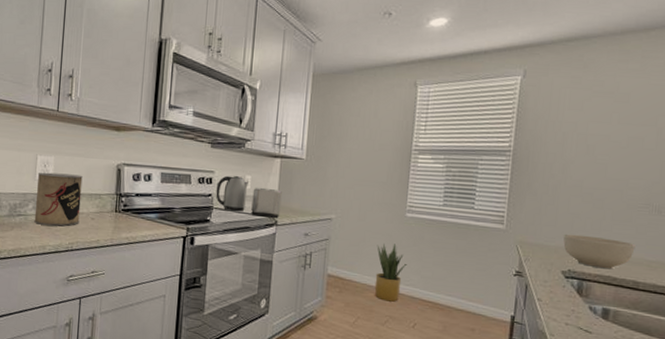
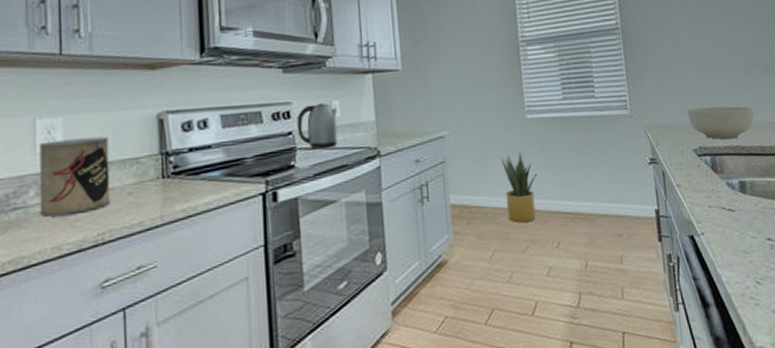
toaster: present [251,187,282,218] -> none [344,112,382,150]

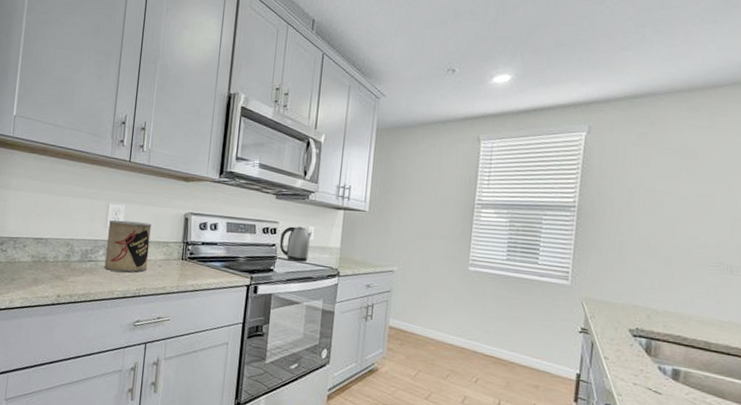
planter: present [500,152,537,223] -> none [436,297,469,356]
bowl: present [686,106,754,140] -> none [630,291,707,329]

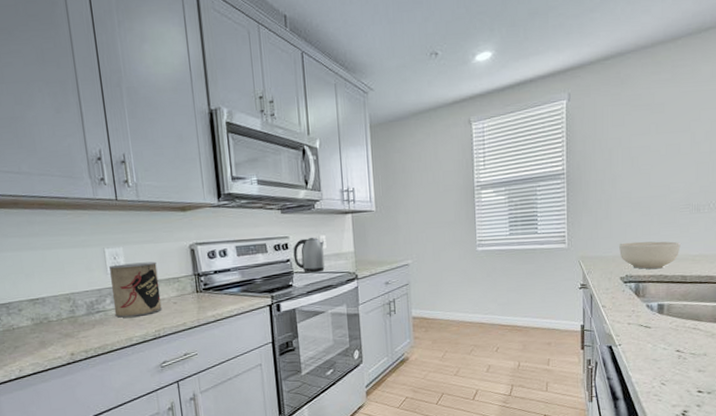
bowl: none [630,291,707,329] -> present [618,241,681,269]

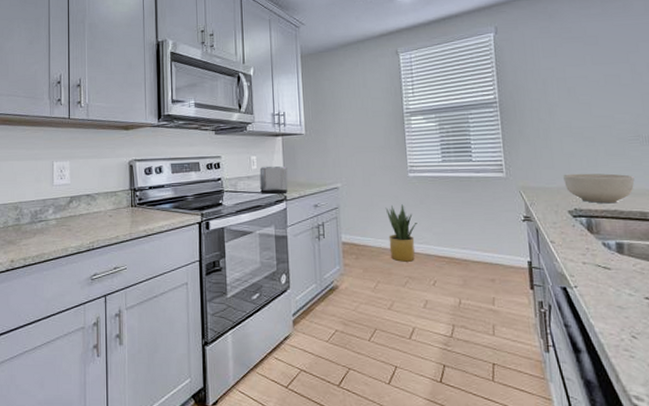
tin can: present [108,261,162,318] -> none [55,175,98,228]
kettle: present [293,237,325,272] -> none [224,157,254,191]
toaster: none [329,244,359,274] -> present [259,165,288,194]
planter: none [454,278,484,332] -> present [385,204,417,262]

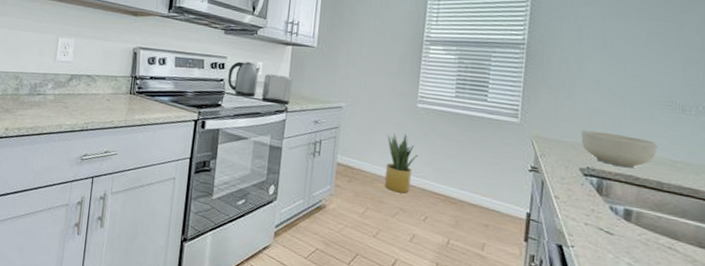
kettle: none [224,157,254,191] -> present [227,61,260,97]

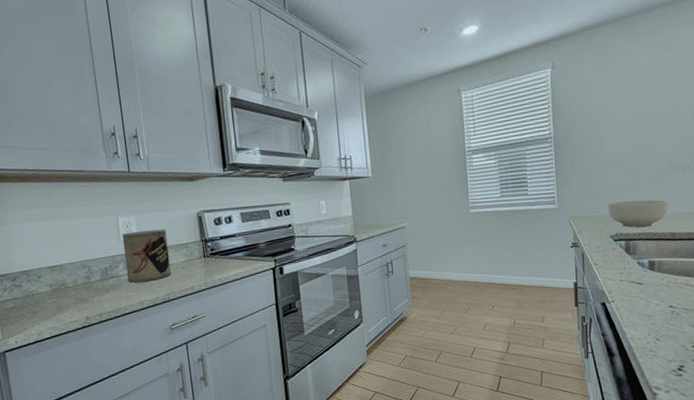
tin can: none [52,53,100,107] -> present [121,229,172,283]
kettle: present [227,61,260,97] -> none [294,203,325,236]
toaster: present [262,73,293,105] -> none [329,209,358,237]
planter: present [384,134,418,194] -> none [449,239,478,291]

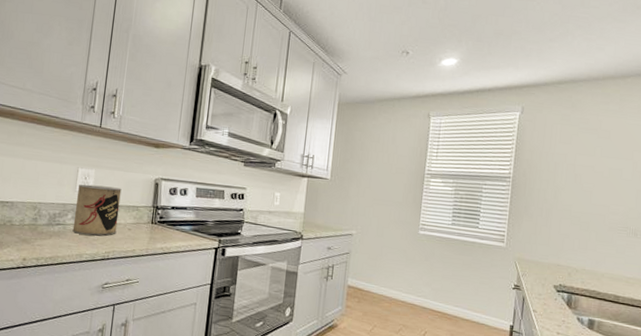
bowl: present [607,199,668,227] -> none [555,252,616,285]

